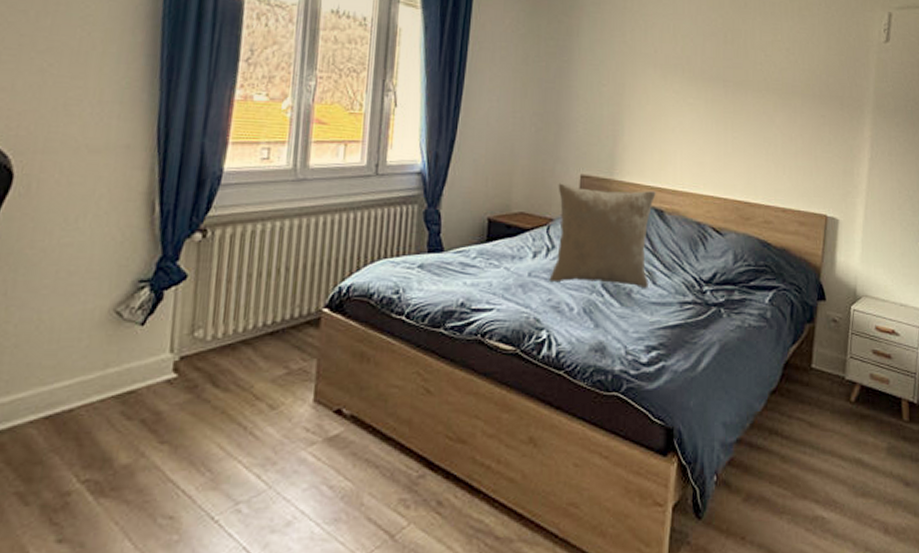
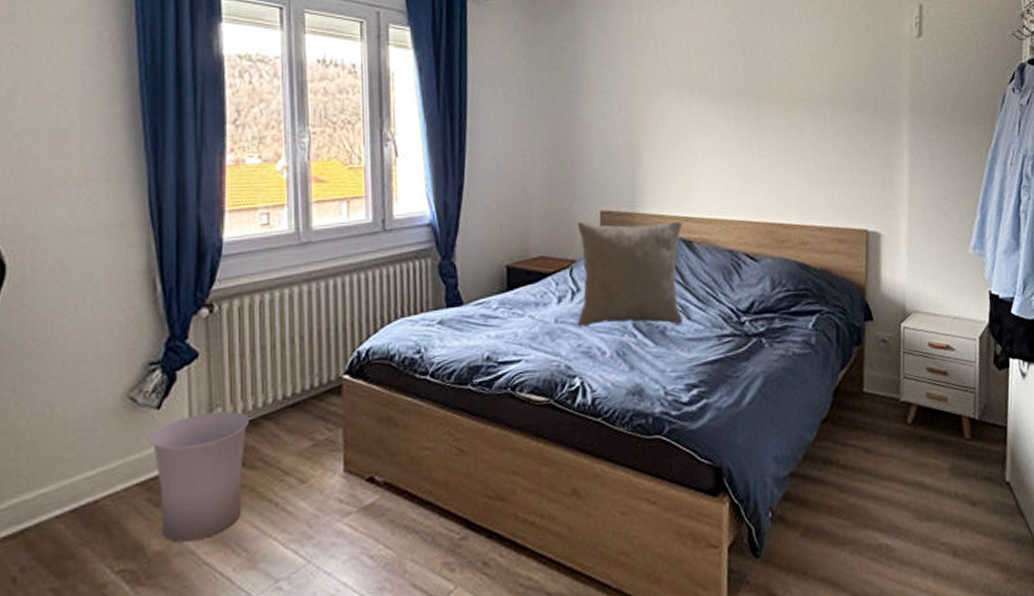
waste bin: none [130,333,229,457] -> present [151,411,250,542]

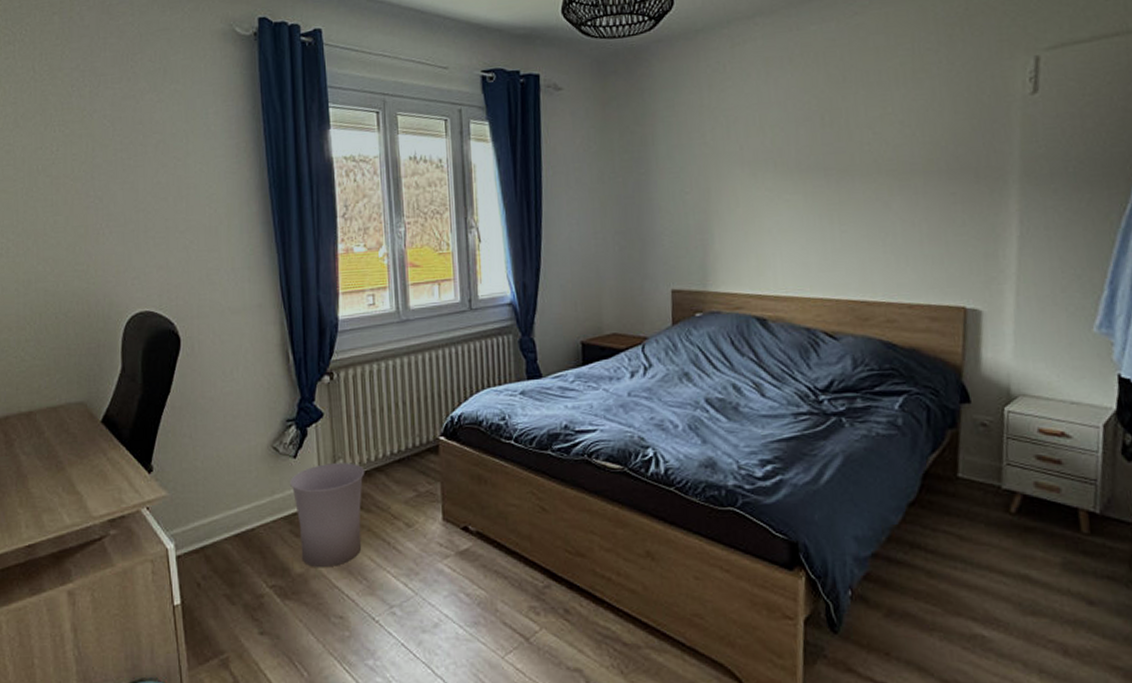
pillow: present [577,221,683,328] -> none [648,299,757,401]

